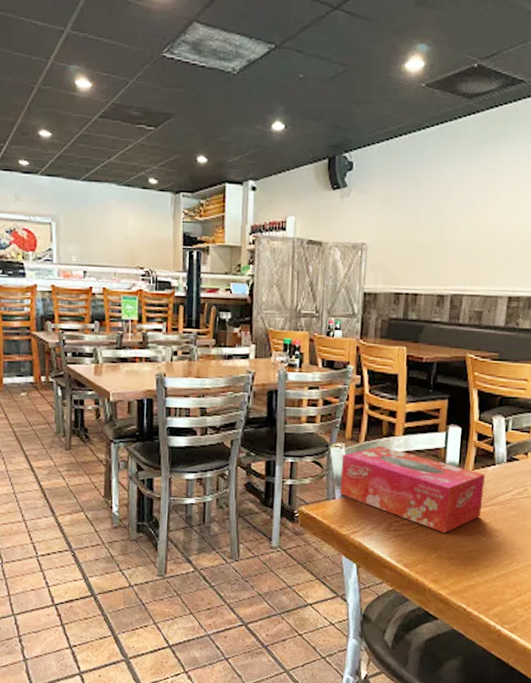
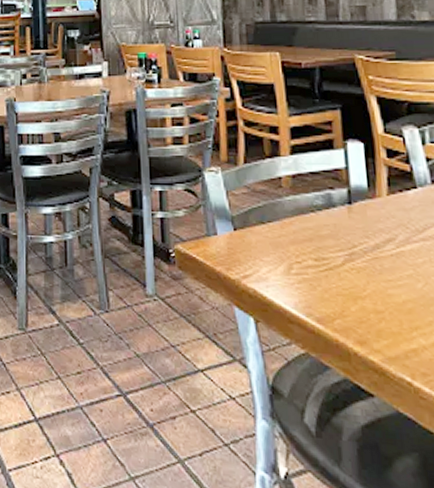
tissue box: present [339,445,485,534] -> none [219,168,409,279]

